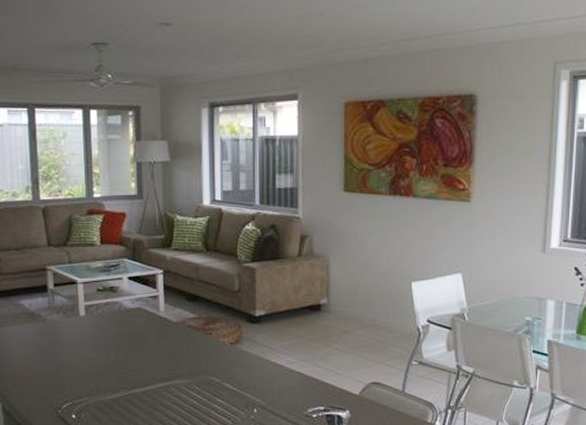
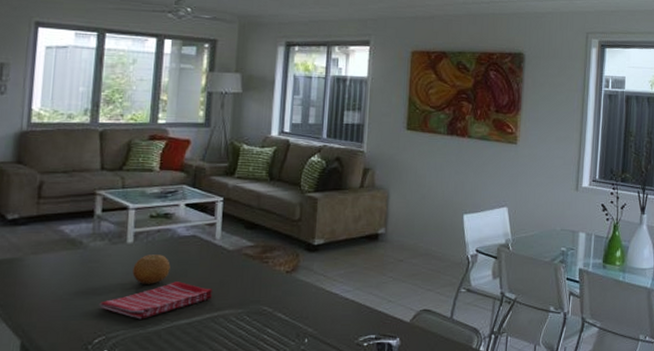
dish towel: none [62,352,163,388] -> present [99,281,213,320]
fruit: none [88,327,121,355] -> present [132,254,171,284]

